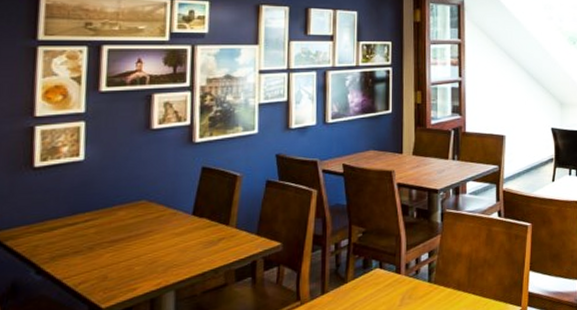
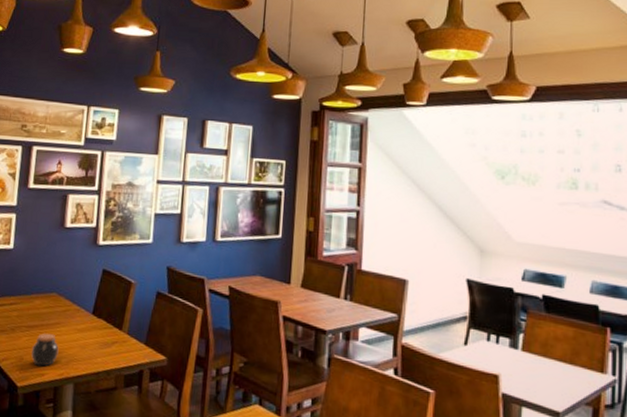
jar: none [118,243,153,281] -> present [31,333,59,367]

